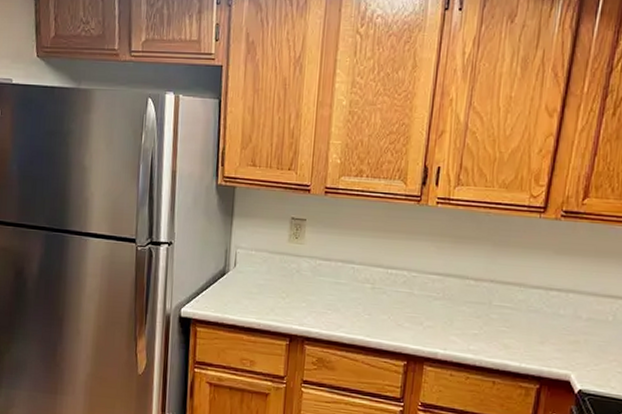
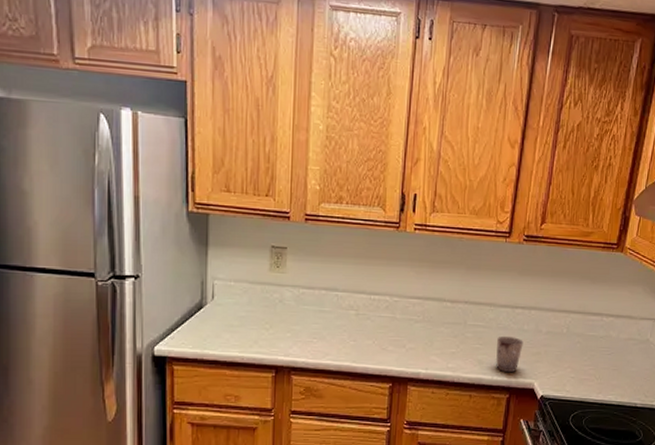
cup: none [525,319,559,361] -> present [496,335,524,373]

